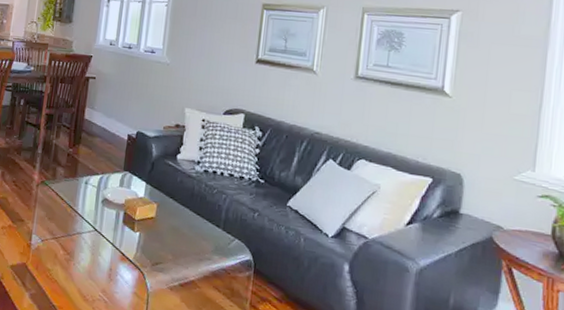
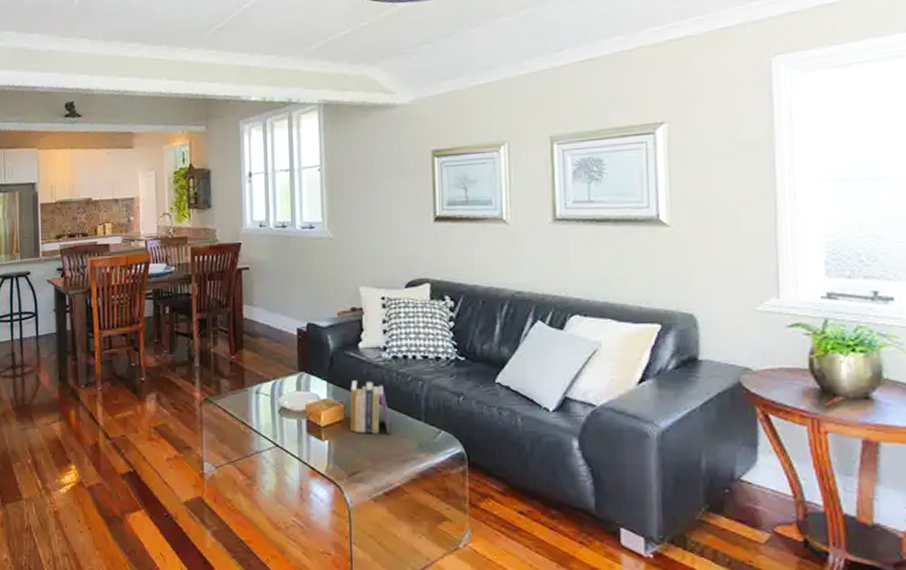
books: none [159,185,195,237] -> present [350,380,392,436]

